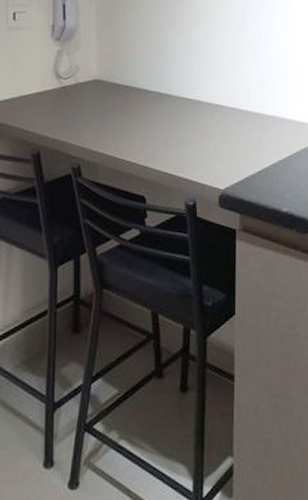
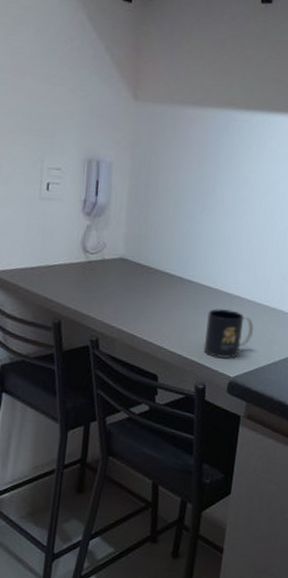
mug: none [189,120,239,172] -> present [203,308,254,359]

